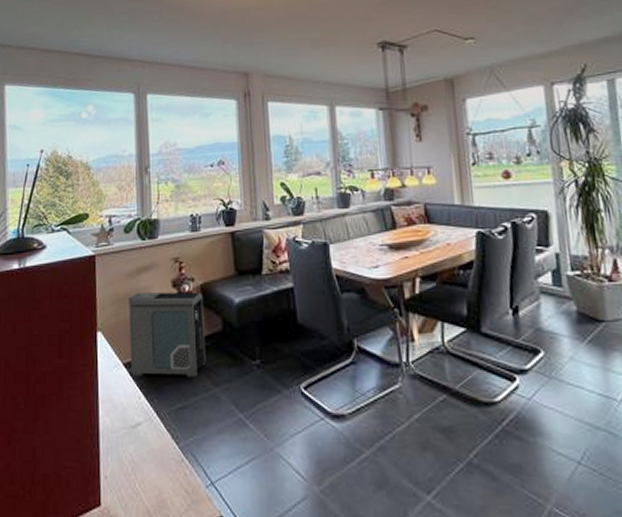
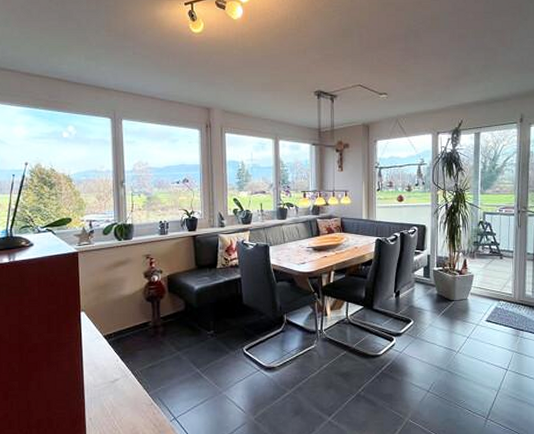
air purifier: present [128,292,206,377] -> none [107,281,171,345]

